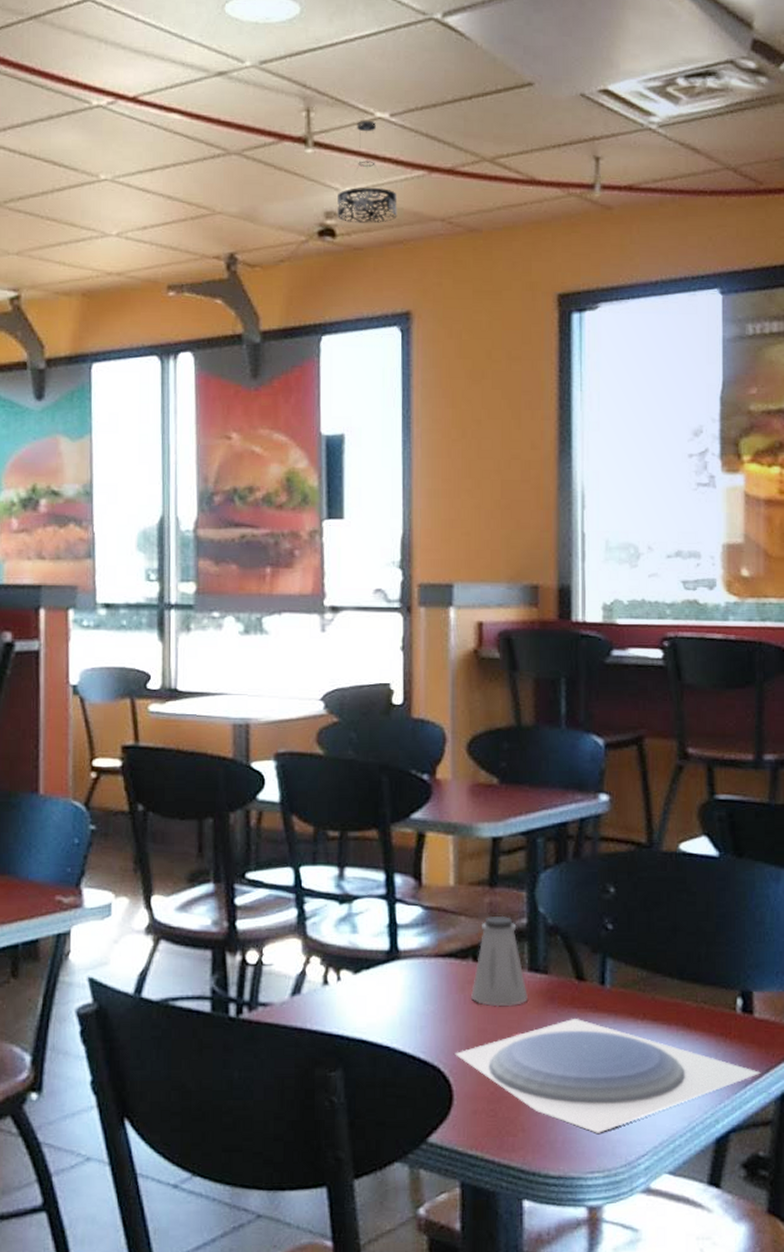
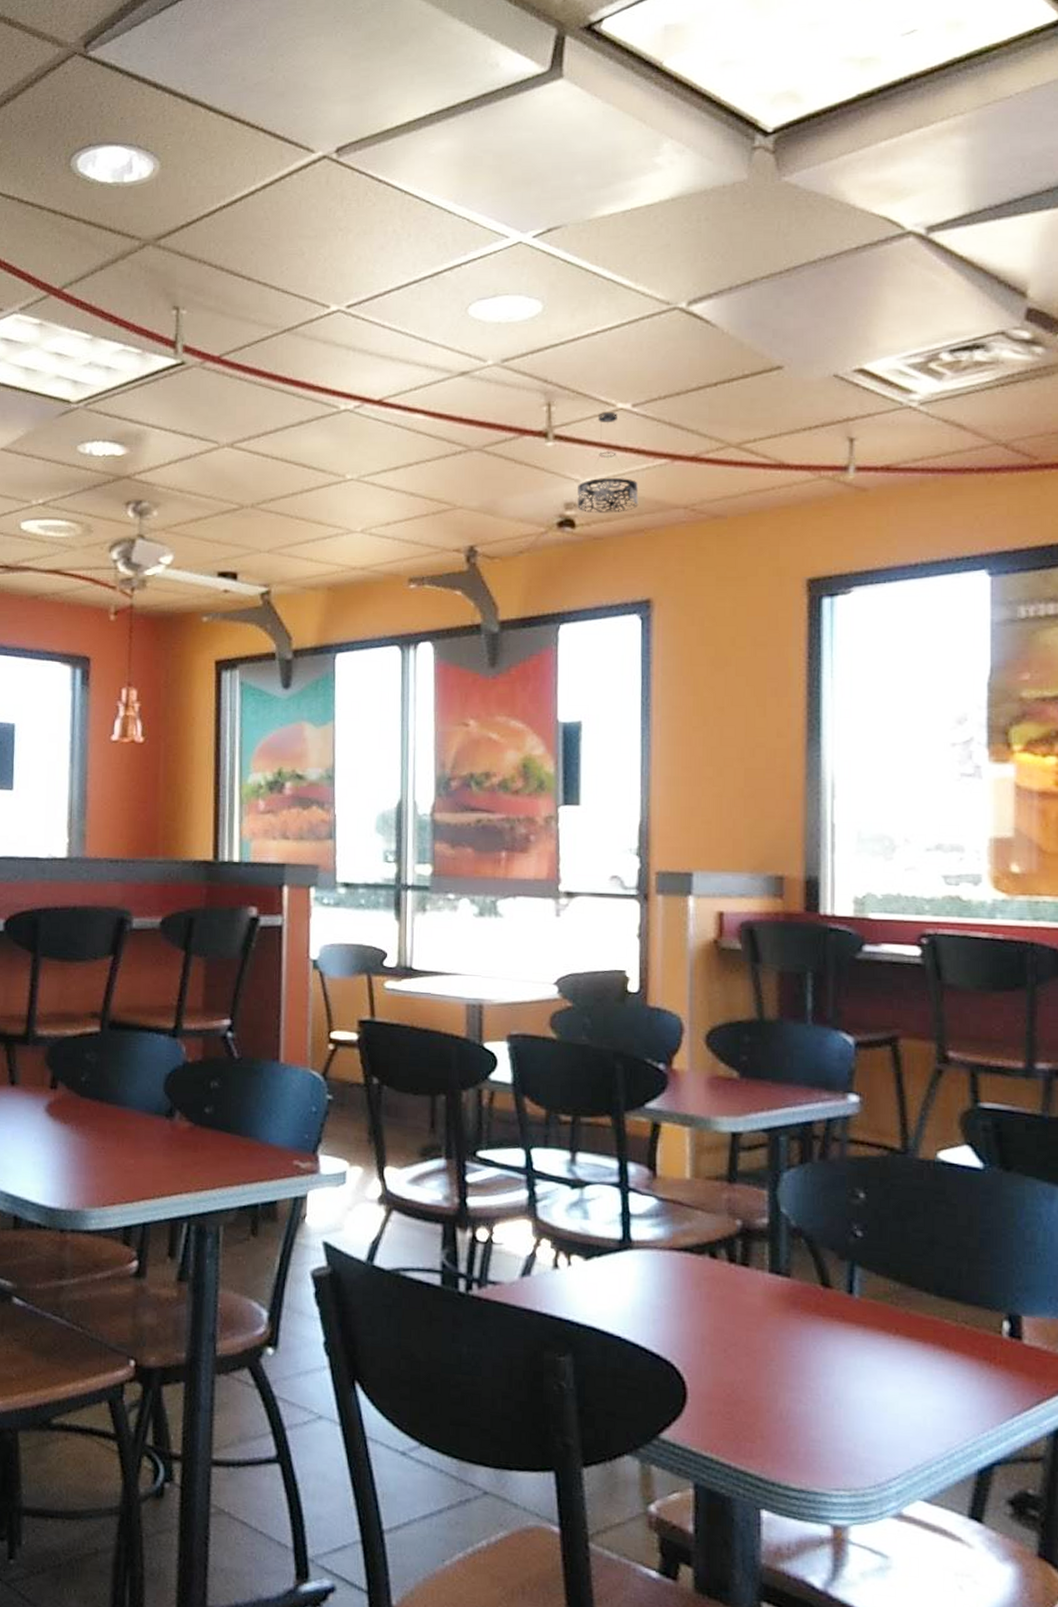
plate: present [455,1018,761,1133] -> none [689,1325,1031,1450]
saltshaker: present [471,915,528,1007] -> none [707,1213,768,1308]

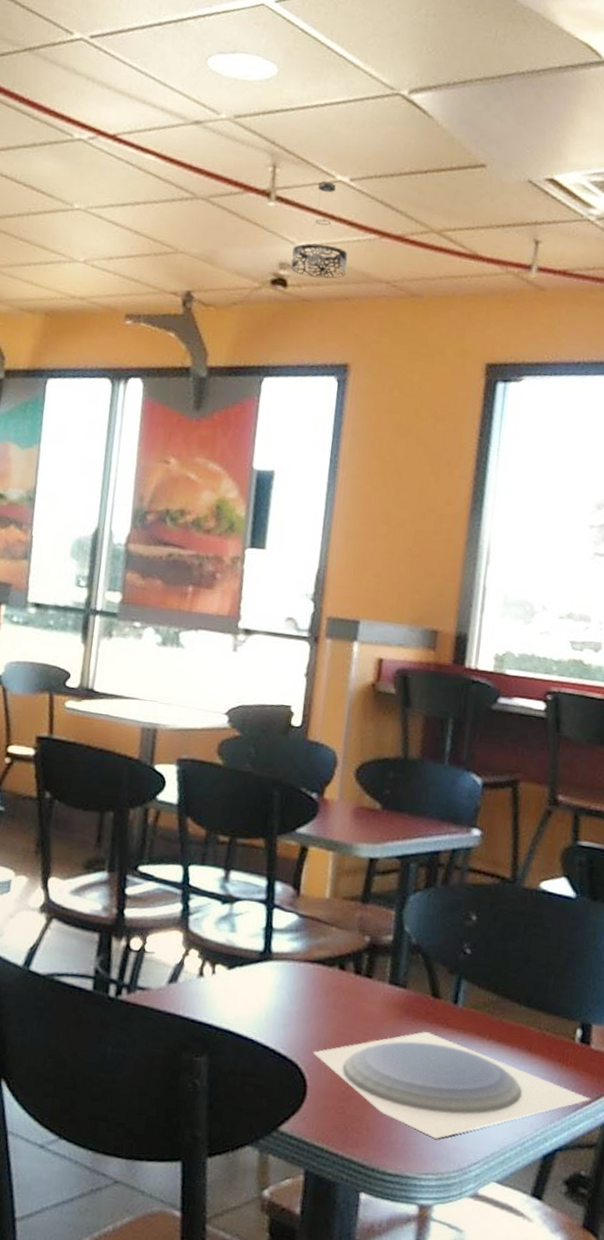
plate: none [689,1325,1031,1450] -> present [312,1031,591,1139]

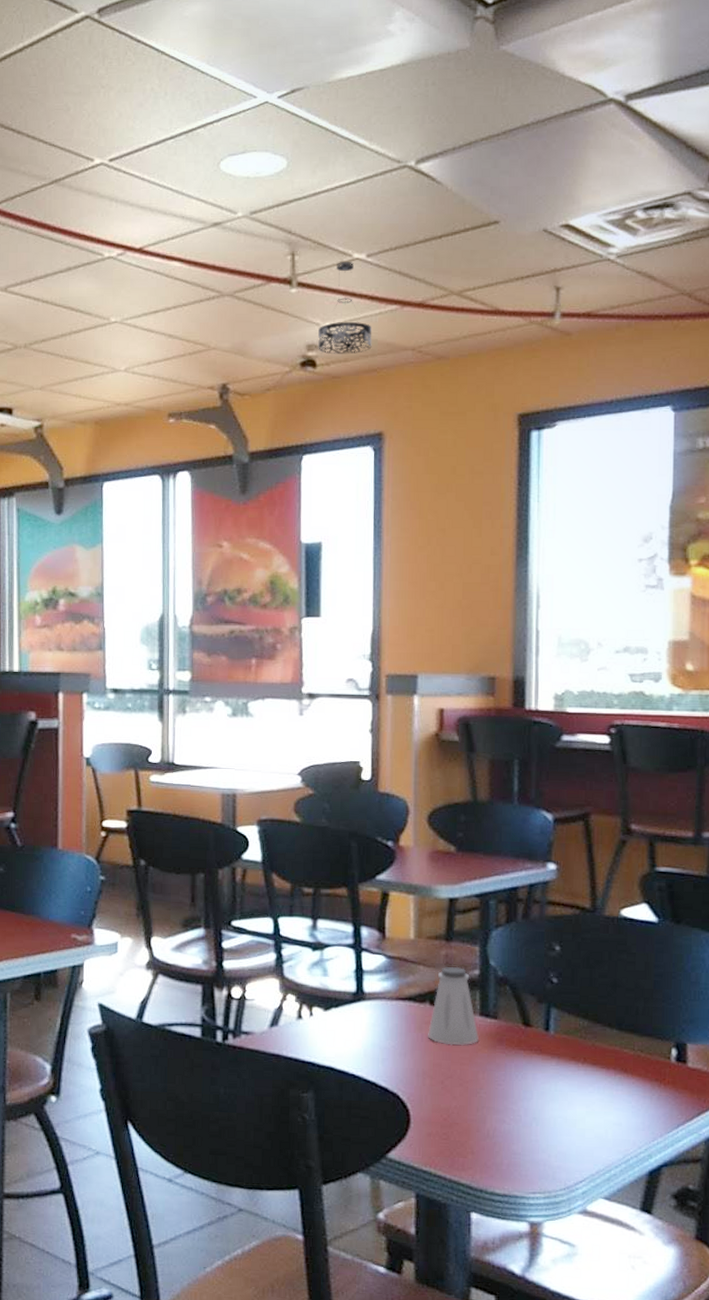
plate: present [312,1031,591,1139] -> none [412,1058,693,1160]
saltshaker: none [333,930,386,1015] -> present [428,966,479,1046]

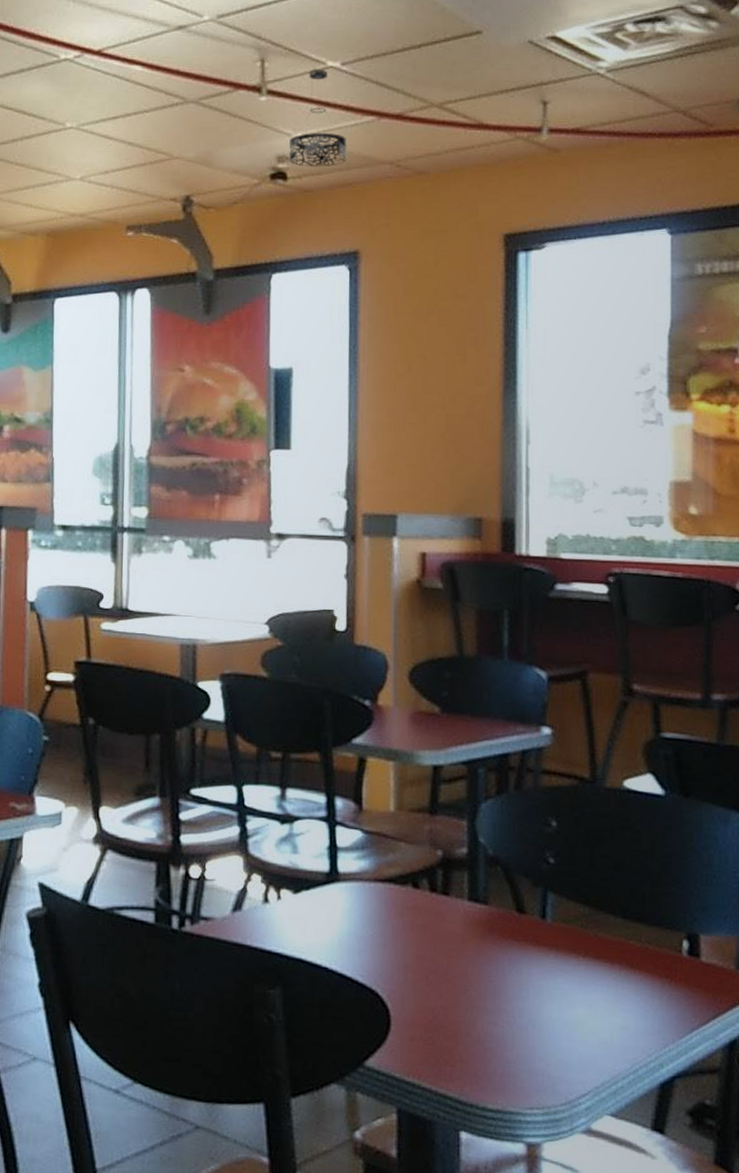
saltshaker: present [428,966,479,1046] -> none [410,843,467,935]

